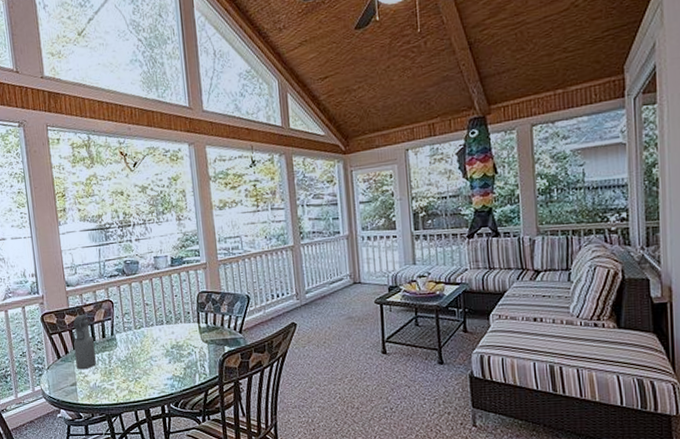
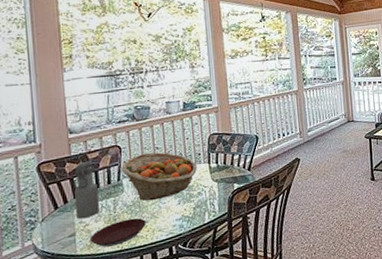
plate: none [89,373,139,399] -> present [89,218,146,247]
fruit basket: none [114,308,187,358] -> present [121,152,198,201]

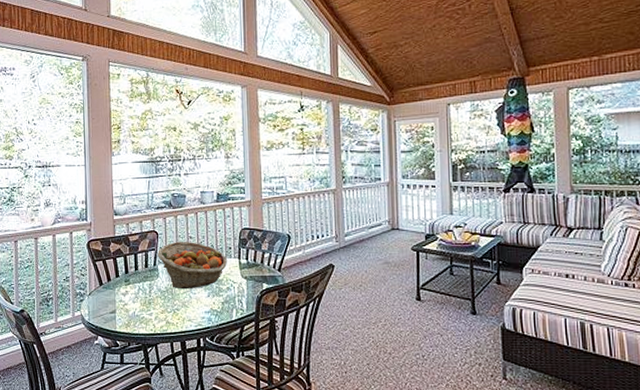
water bottle: present [73,160,99,219] -> none [116,243,137,298]
plate: present [89,218,146,247] -> none [127,304,177,328]

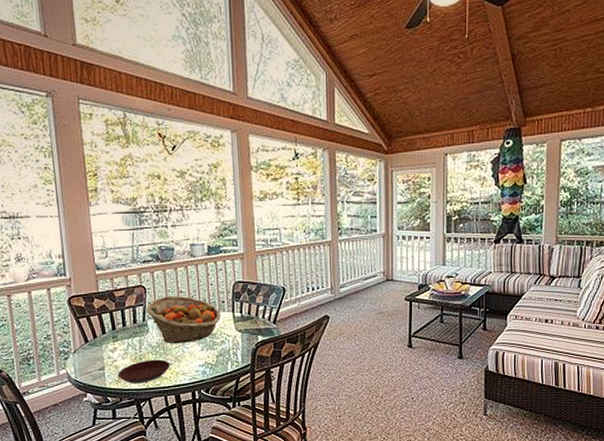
plate: none [127,304,177,328] -> present [117,359,170,384]

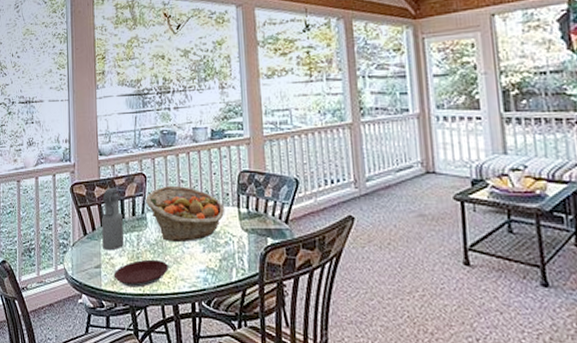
water bottle: none [101,298,126,355] -> present [101,187,124,251]

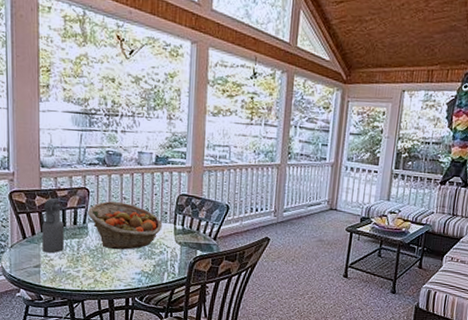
plate: present [113,259,168,288] -> none [53,262,106,285]

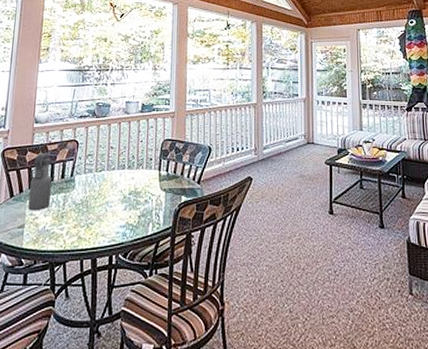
fruit basket: present [88,201,163,250] -> none [76,151,148,202]

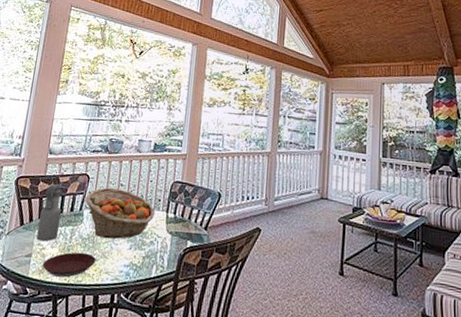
plate: none [36,218,91,245] -> present [42,252,96,278]
fruit basket: none [76,151,148,202] -> present [85,187,156,239]

